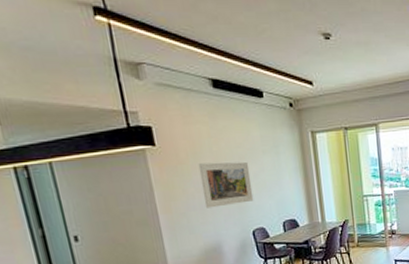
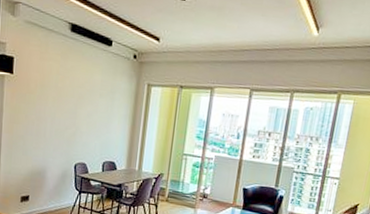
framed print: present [198,161,254,209] -> none [40,95,86,138]

